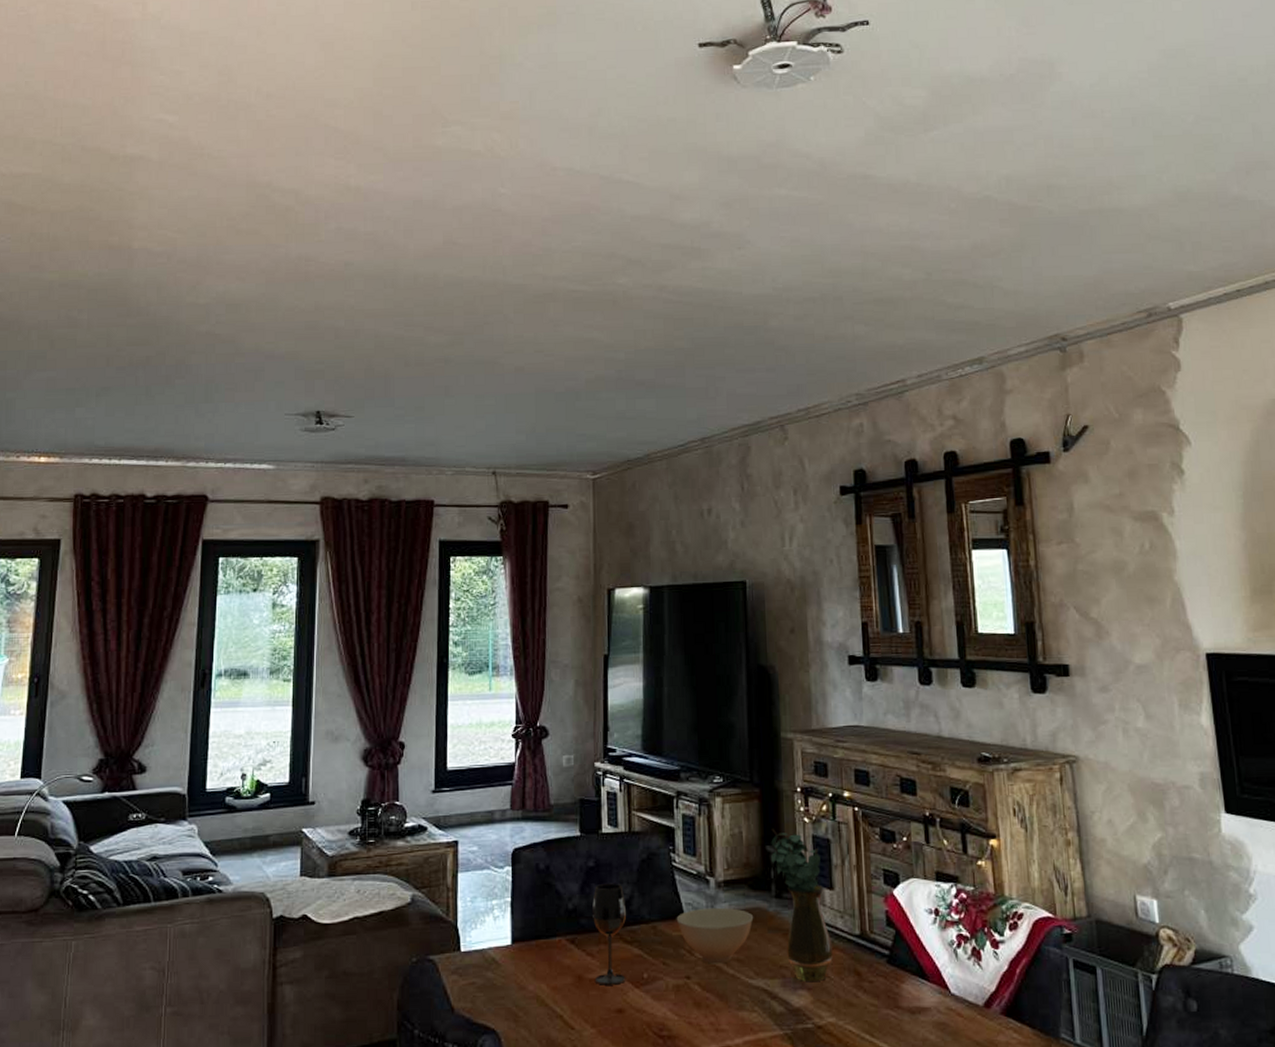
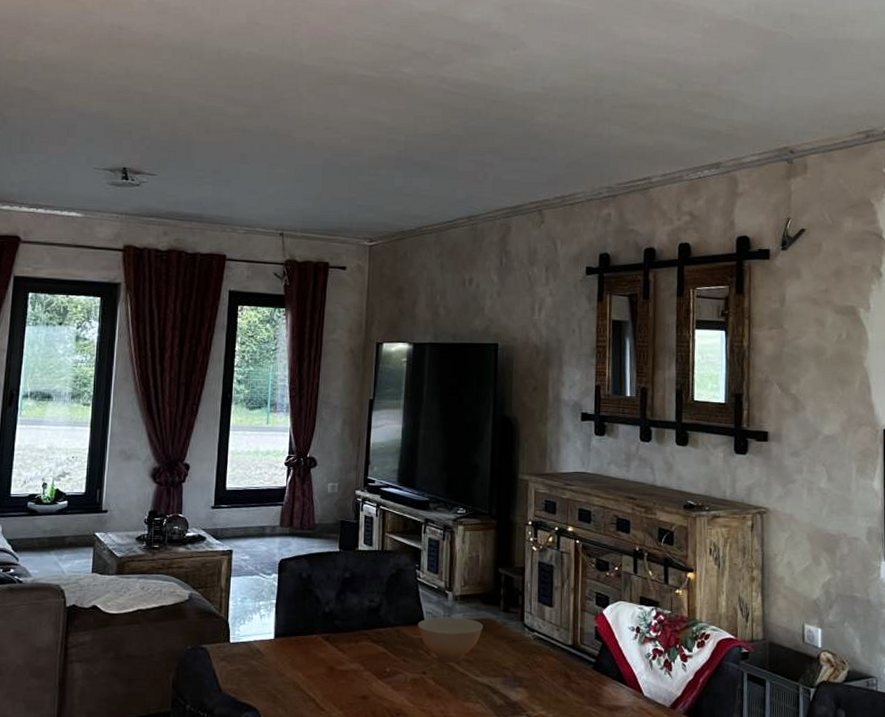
wine glass: present [592,883,627,985] -> none [344,592,376,676]
vase: present [771,828,833,981] -> none [502,553,548,681]

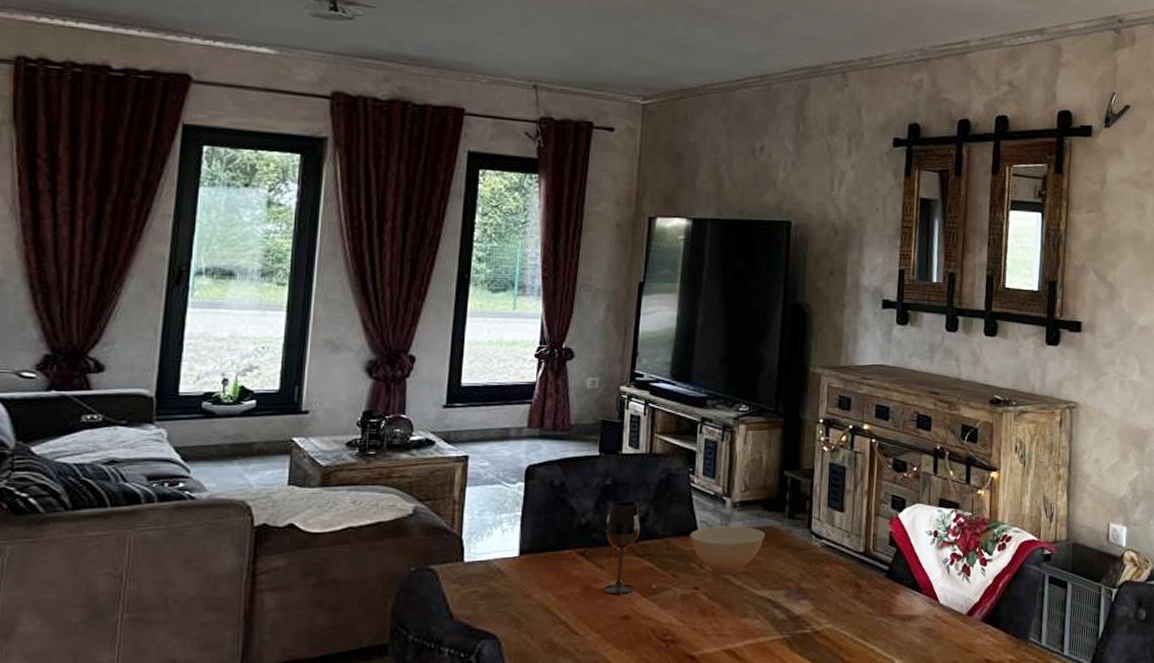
wine glass: none [344,592,376,676] -> present [602,500,641,595]

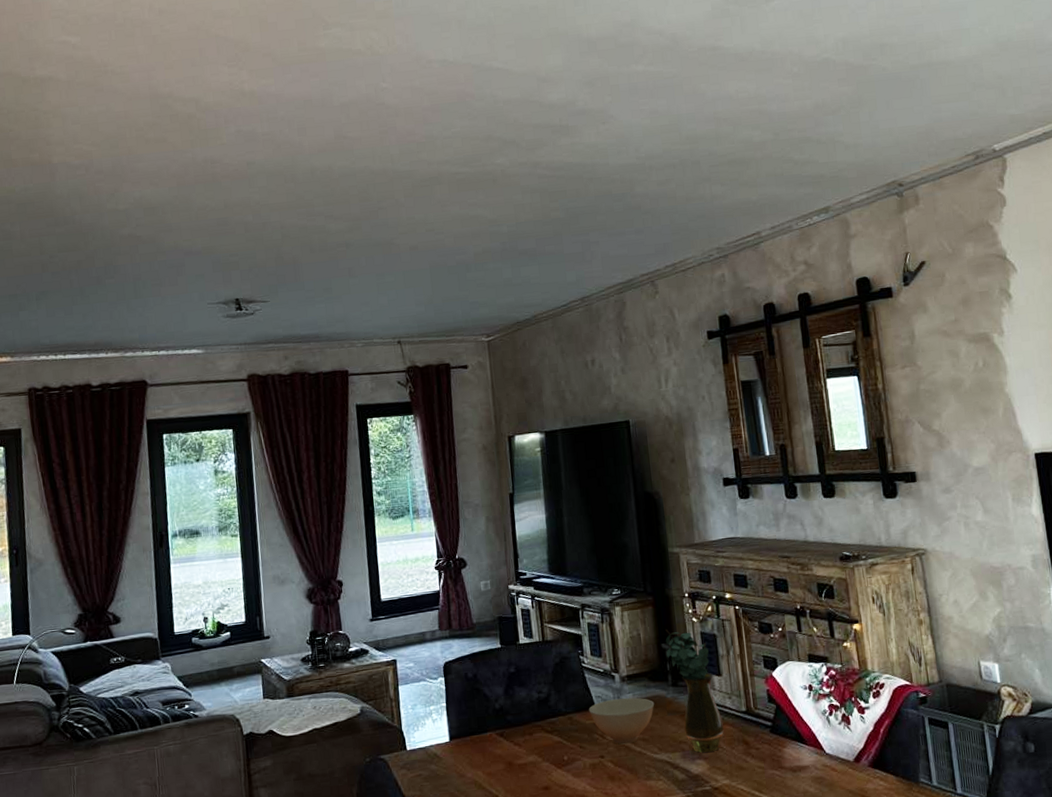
wine glass: present [602,500,641,595] -> none [516,684,550,769]
vase: none [788,455,837,592] -> present [665,628,724,753]

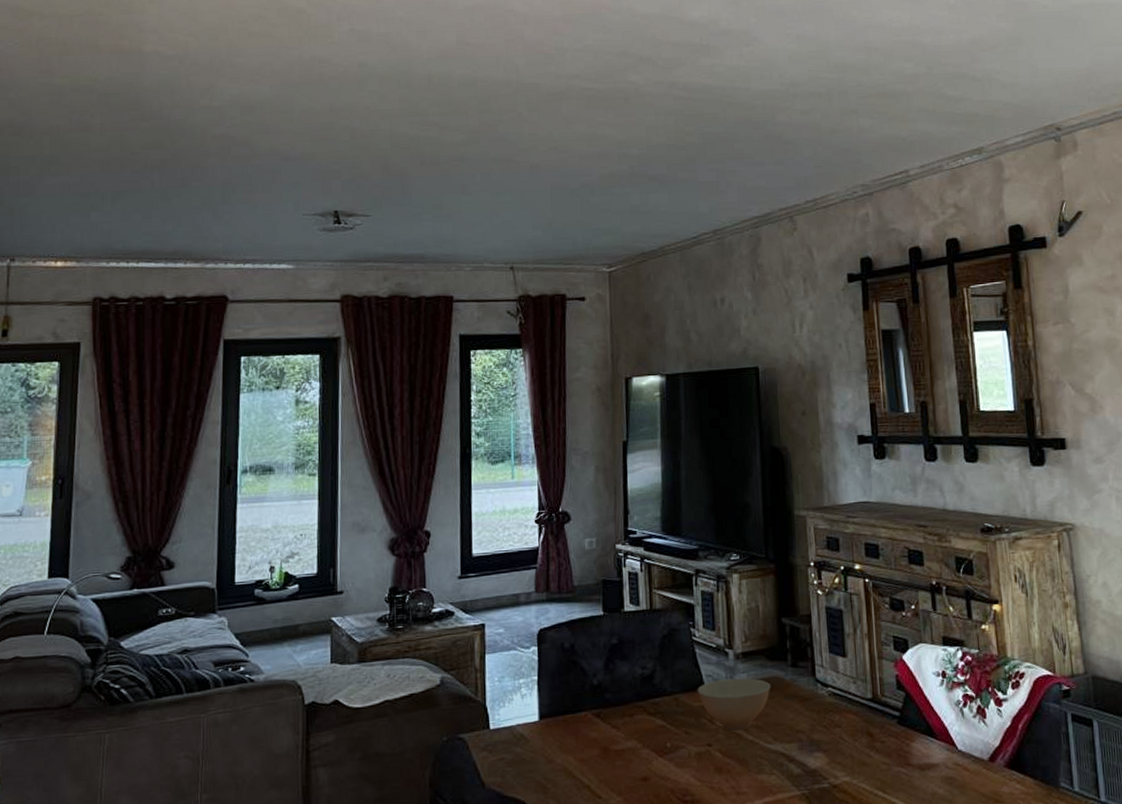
vase: present [665,628,724,753] -> none [786,601,846,744]

